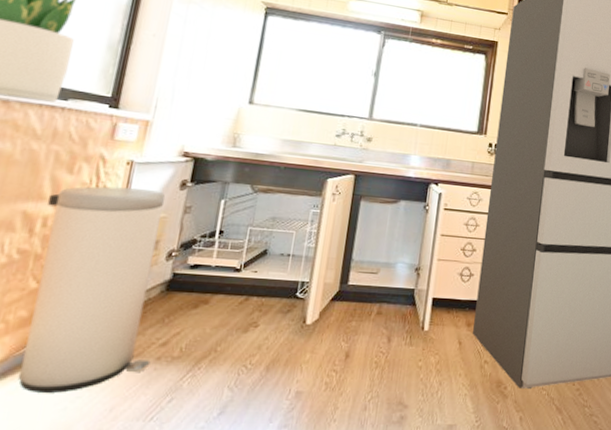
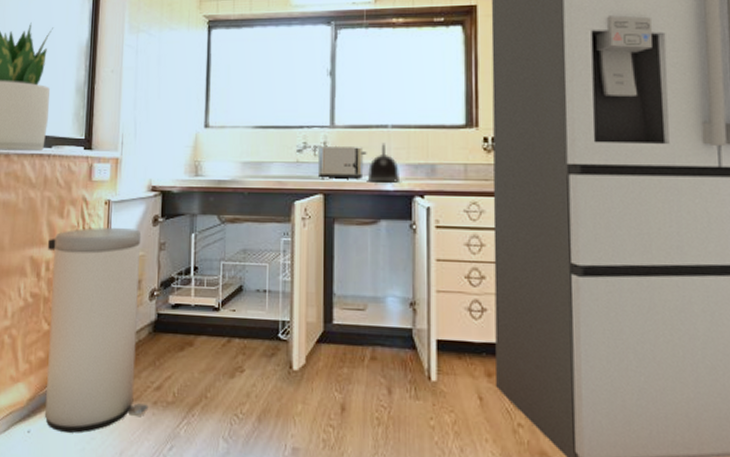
toaster: none [351,134,397,165] -> present [317,145,367,179]
kettle: none [395,137,422,172] -> present [368,142,399,184]

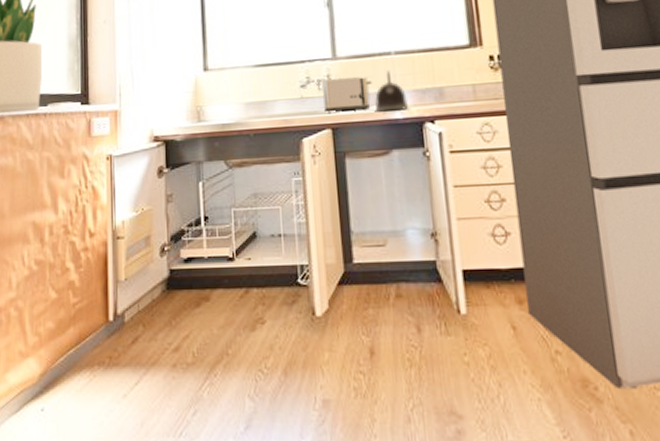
pedal bin: present [44,227,149,433] -> none [50,183,168,406]

